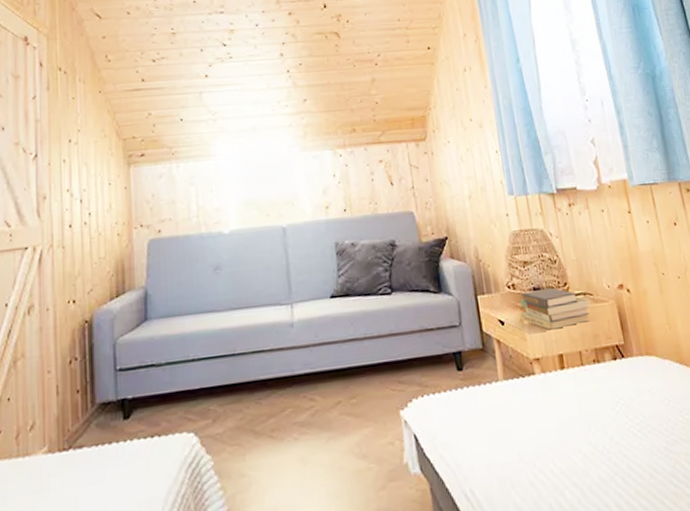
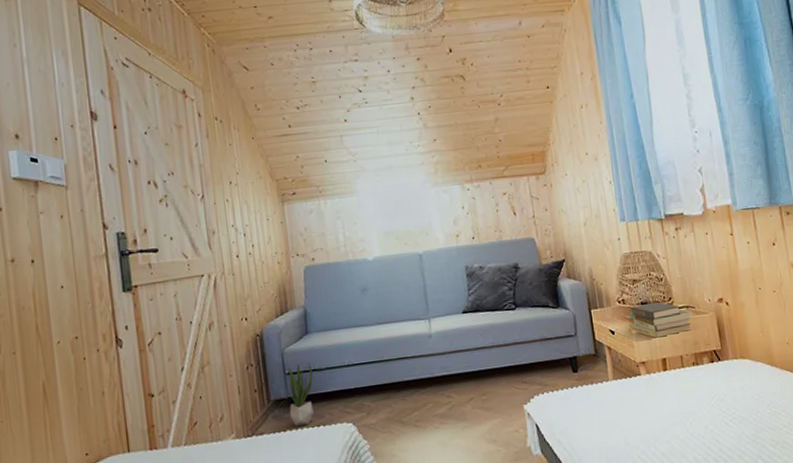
potted plant: none [114,356,149,437] -> present [285,363,314,426]

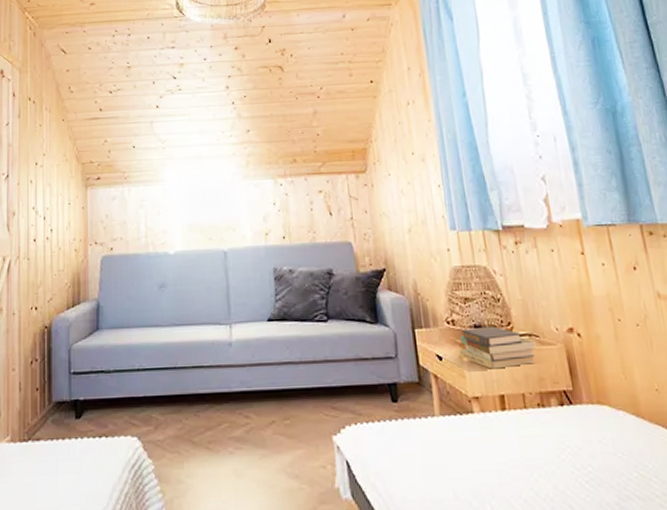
potted plant: present [285,363,314,426] -> none [69,362,99,434]

